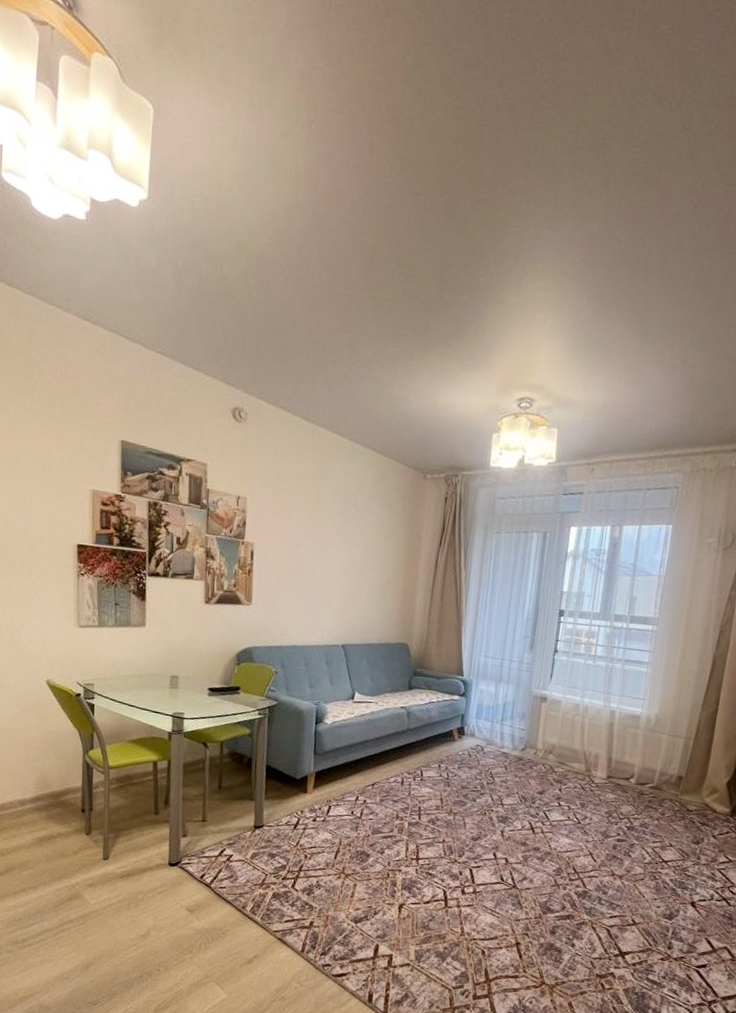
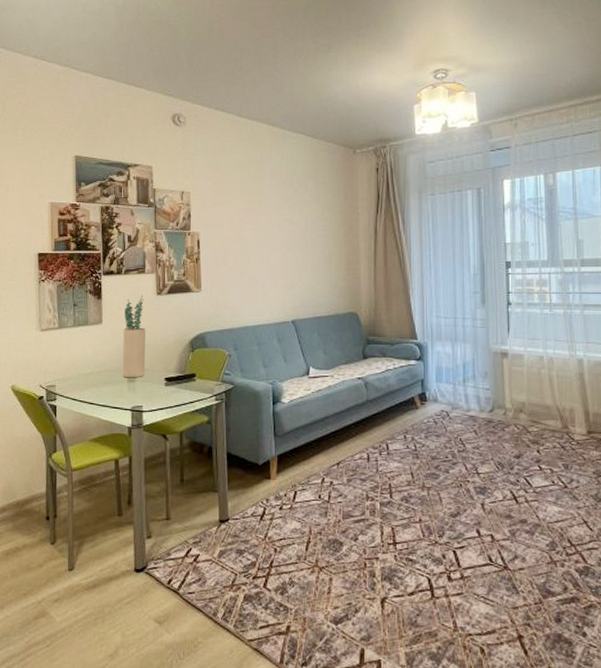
vase: none [164,601,191,686] -> present [122,294,145,378]

